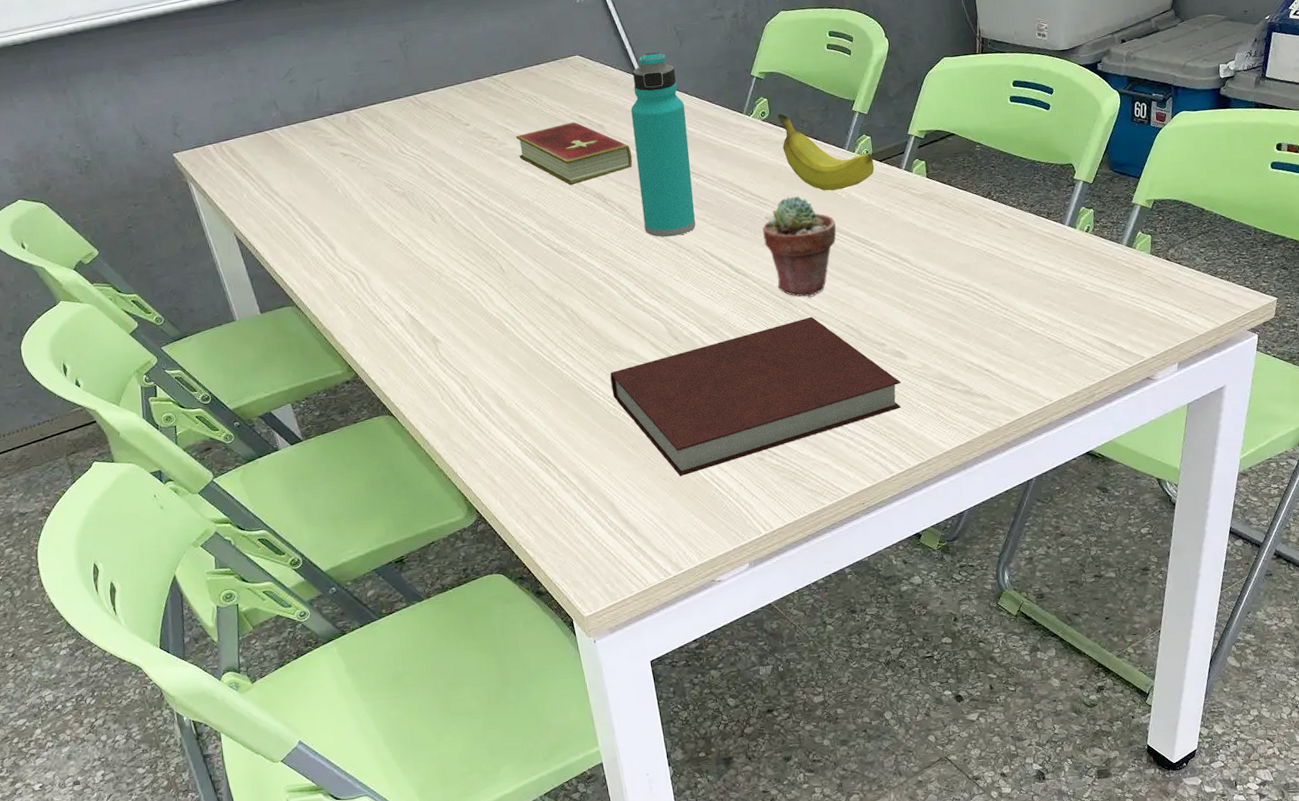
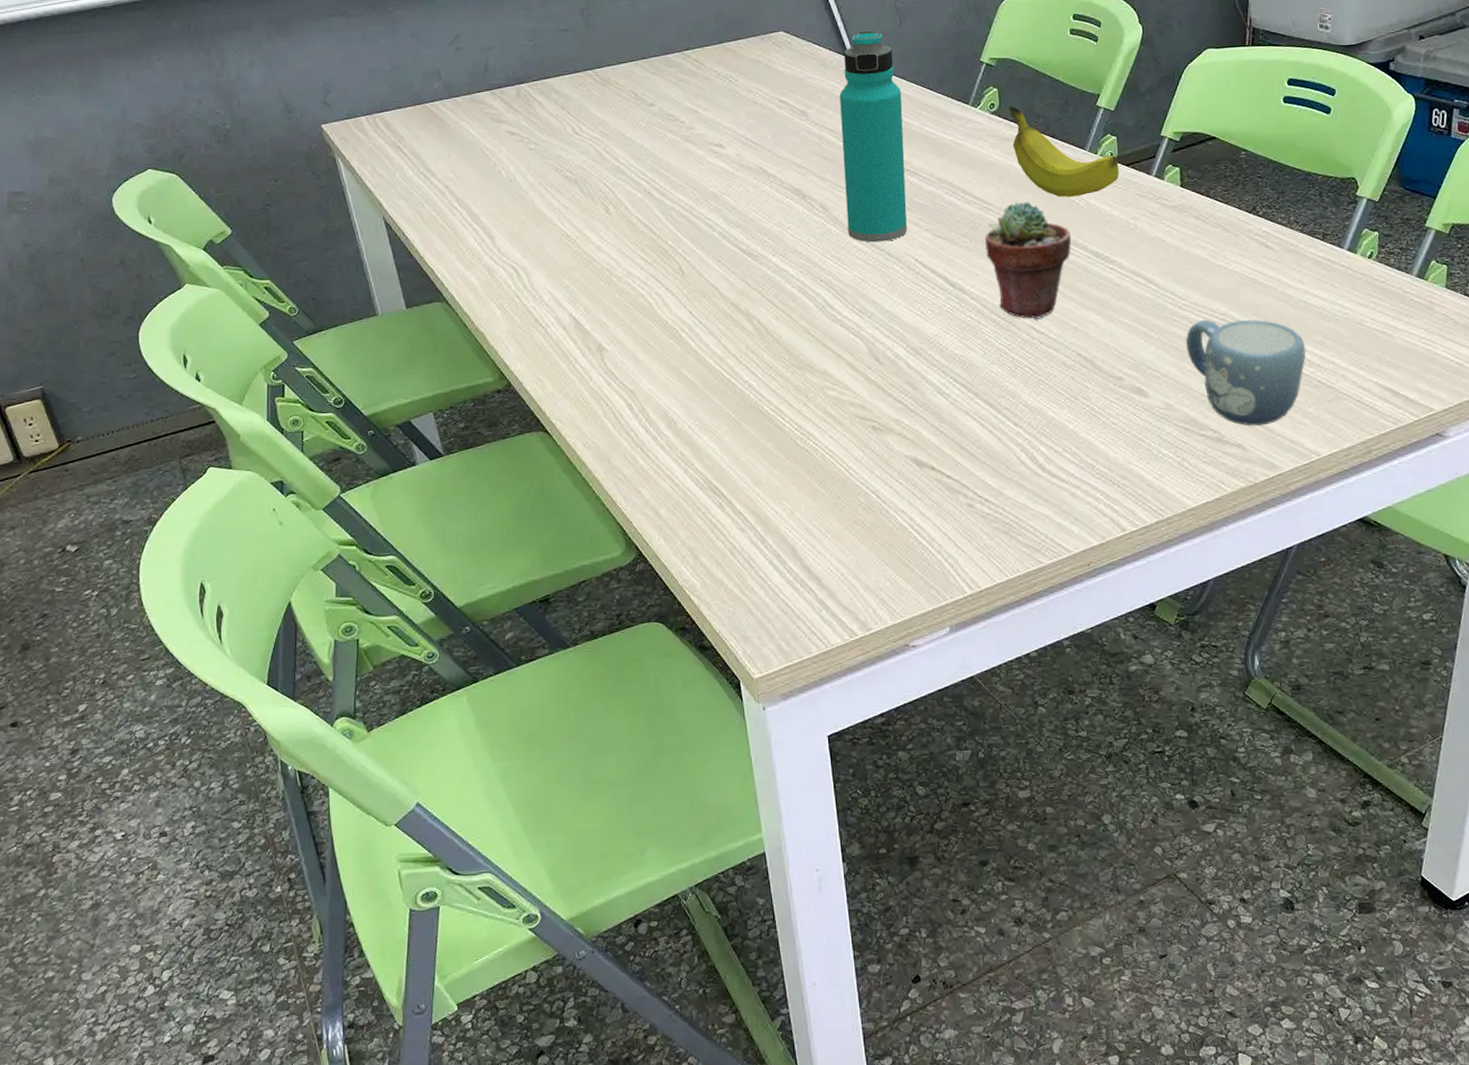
hardcover book: present [516,121,633,185] -> none [706,106,838,178]
notebook: present [610,316,901,476] -> none [799,342,1140,520]
mug: none [936,288,1038,379] -> present [1185,319,1306,426]

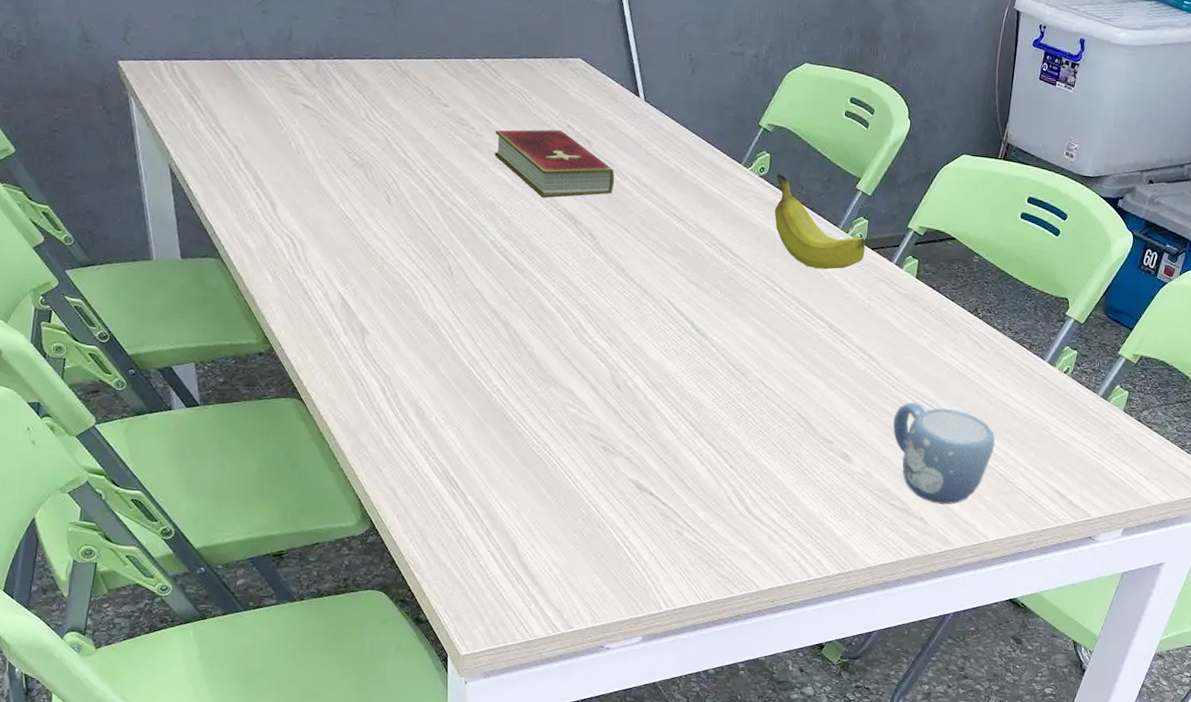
hardcover book: none [706,106,838,178] -> present [494,129,615,198]
water bottle: present [839,30,907,243] -> none [611,73,682,279]
potted succulent: present [984,201,1072,319] -> none [732,264,812,376]

